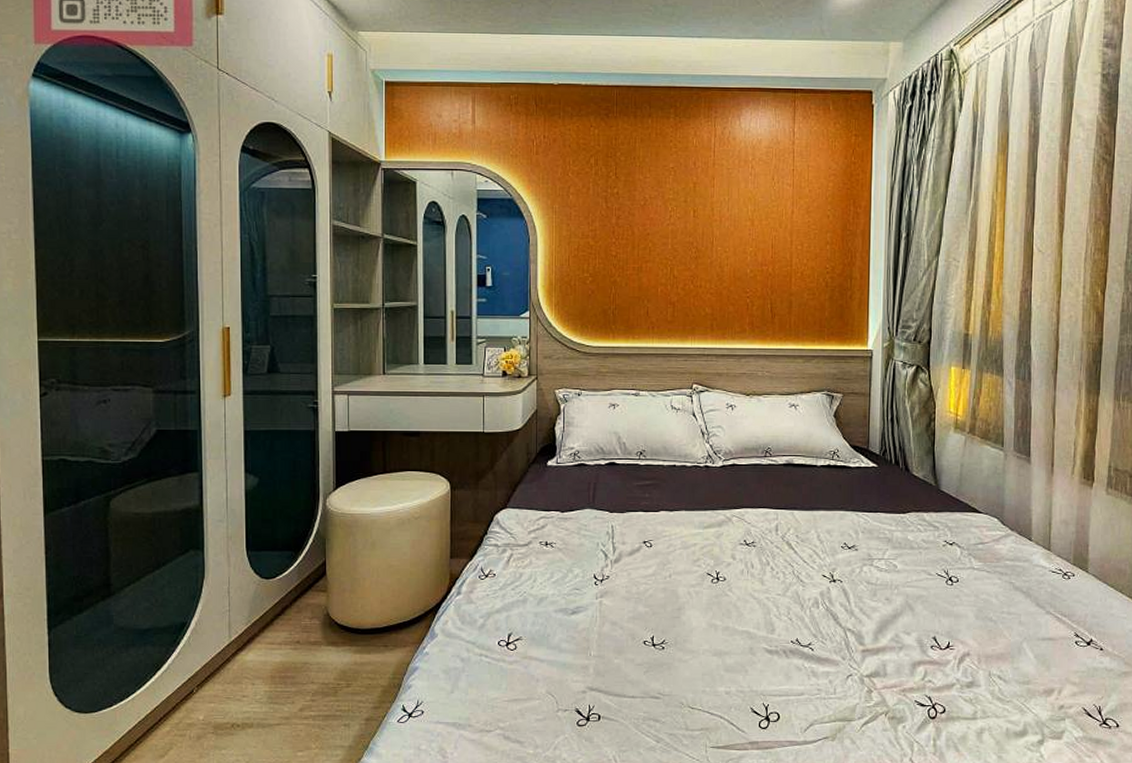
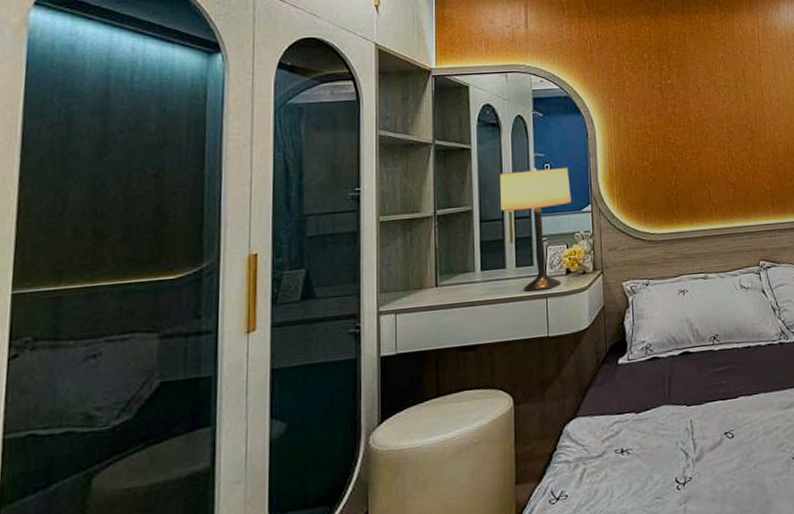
table lamp: none [444,270,511,390] -> present [500,167,572,293]

